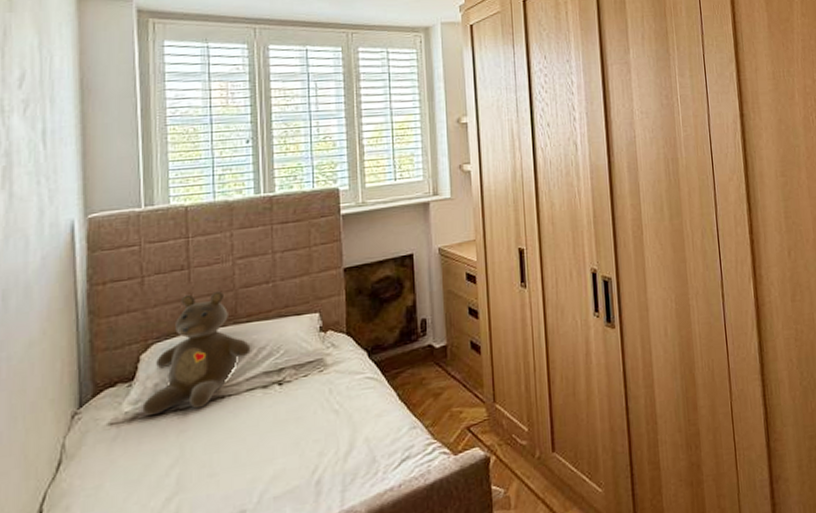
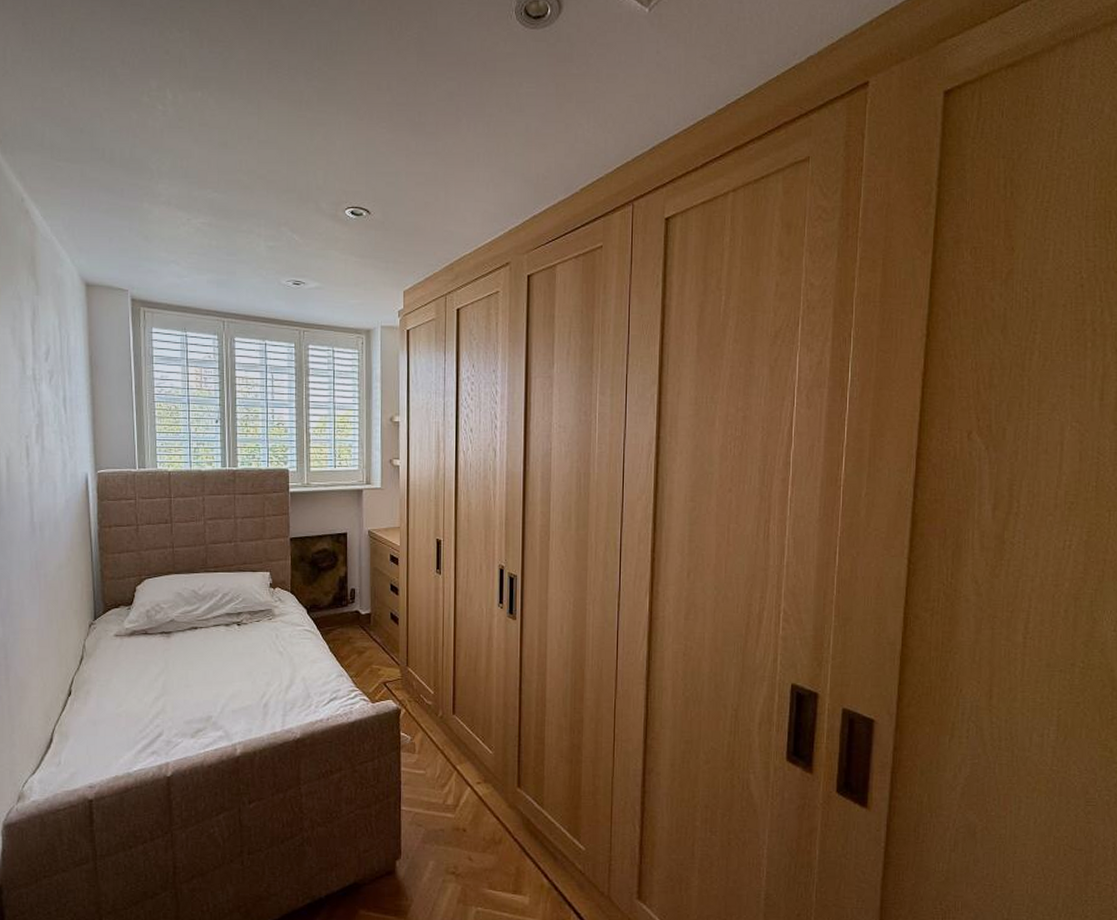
teddy bear: present [142,291,251,415] -> none [138,543,217,634]

